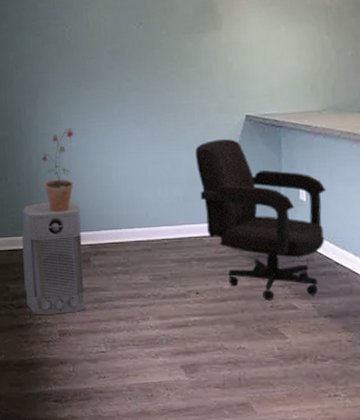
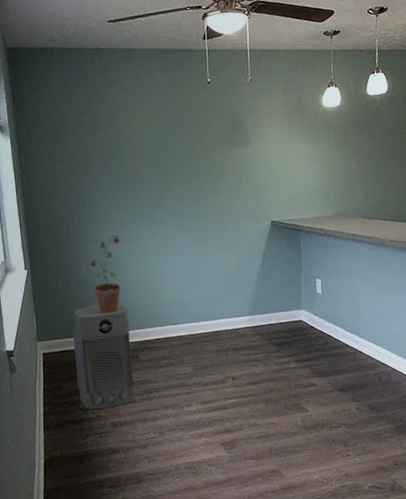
office chair: present [194,138,327,300] -> none [229,241,338,381]

